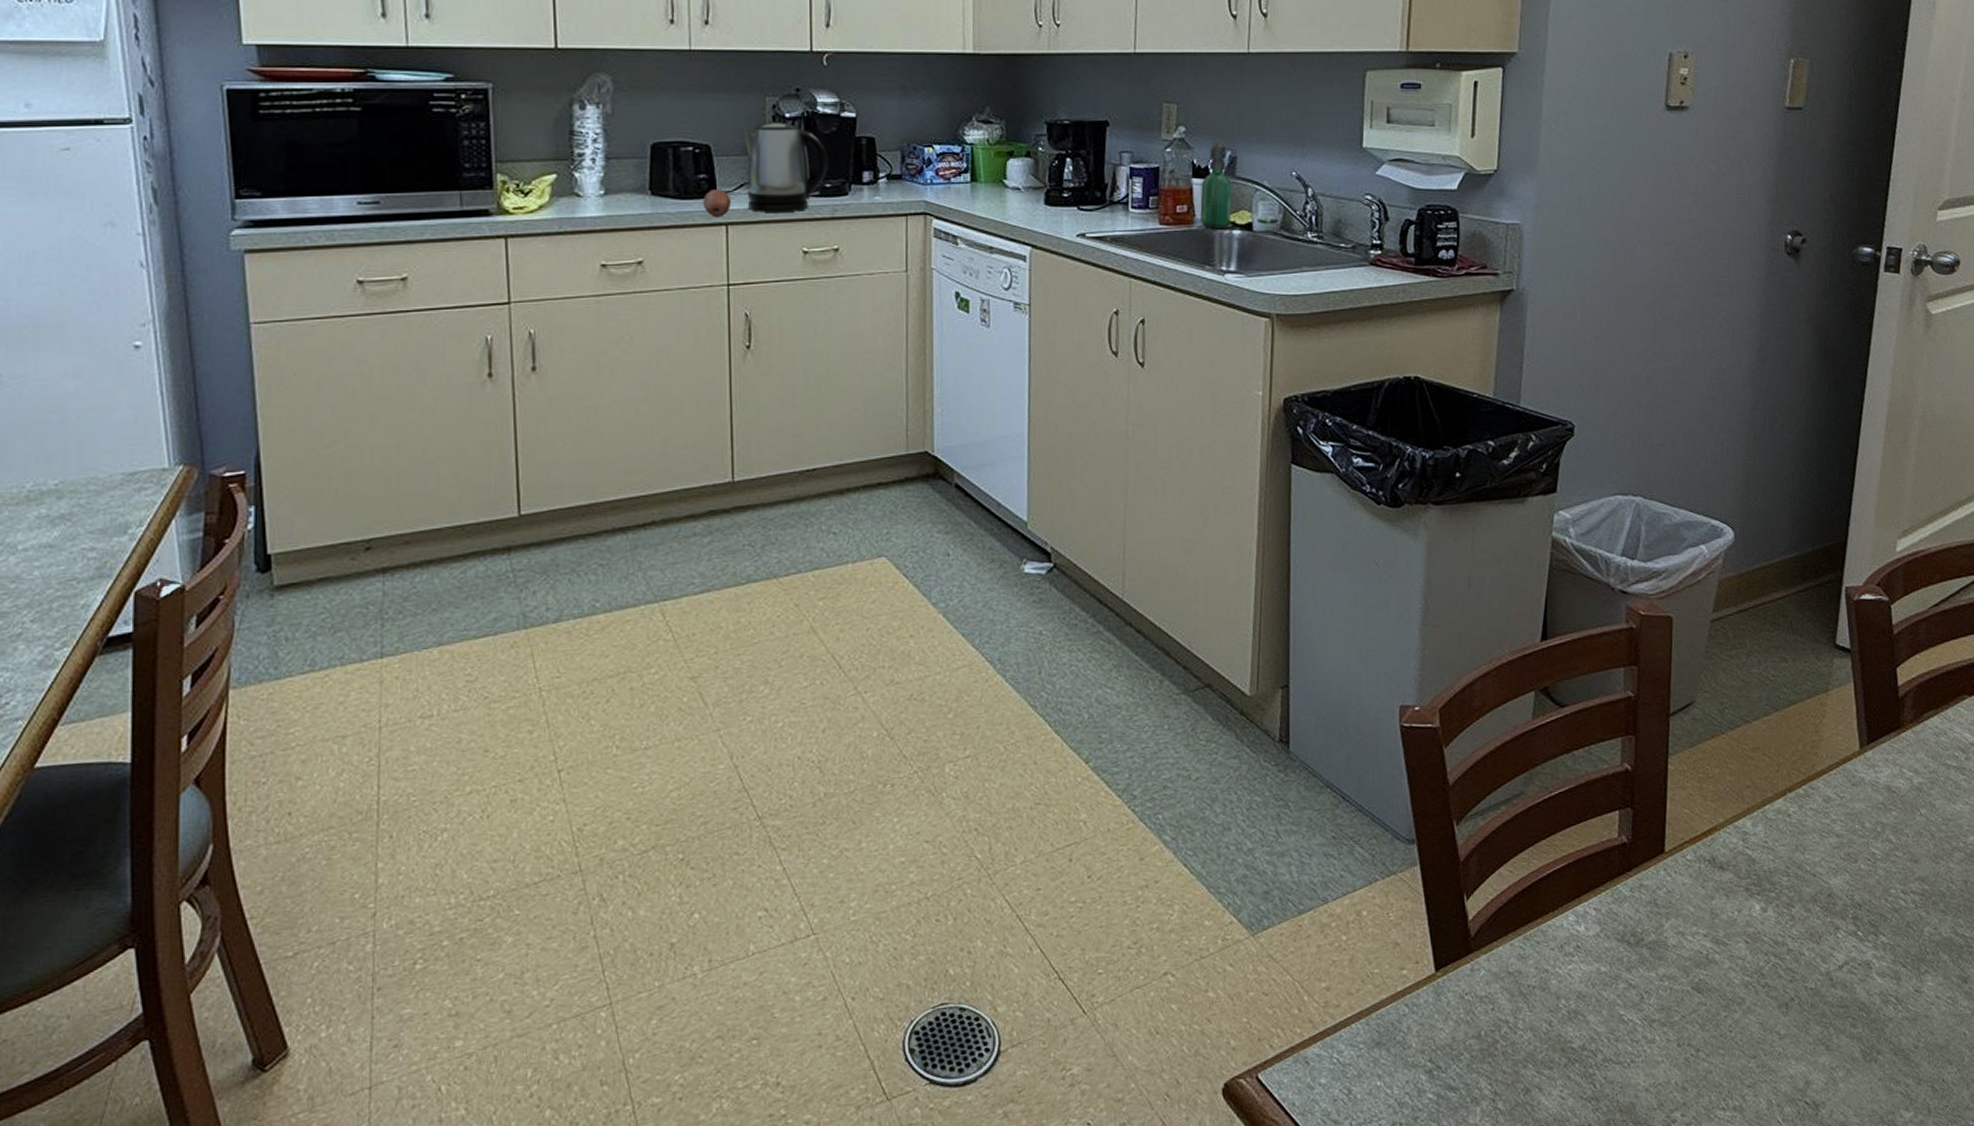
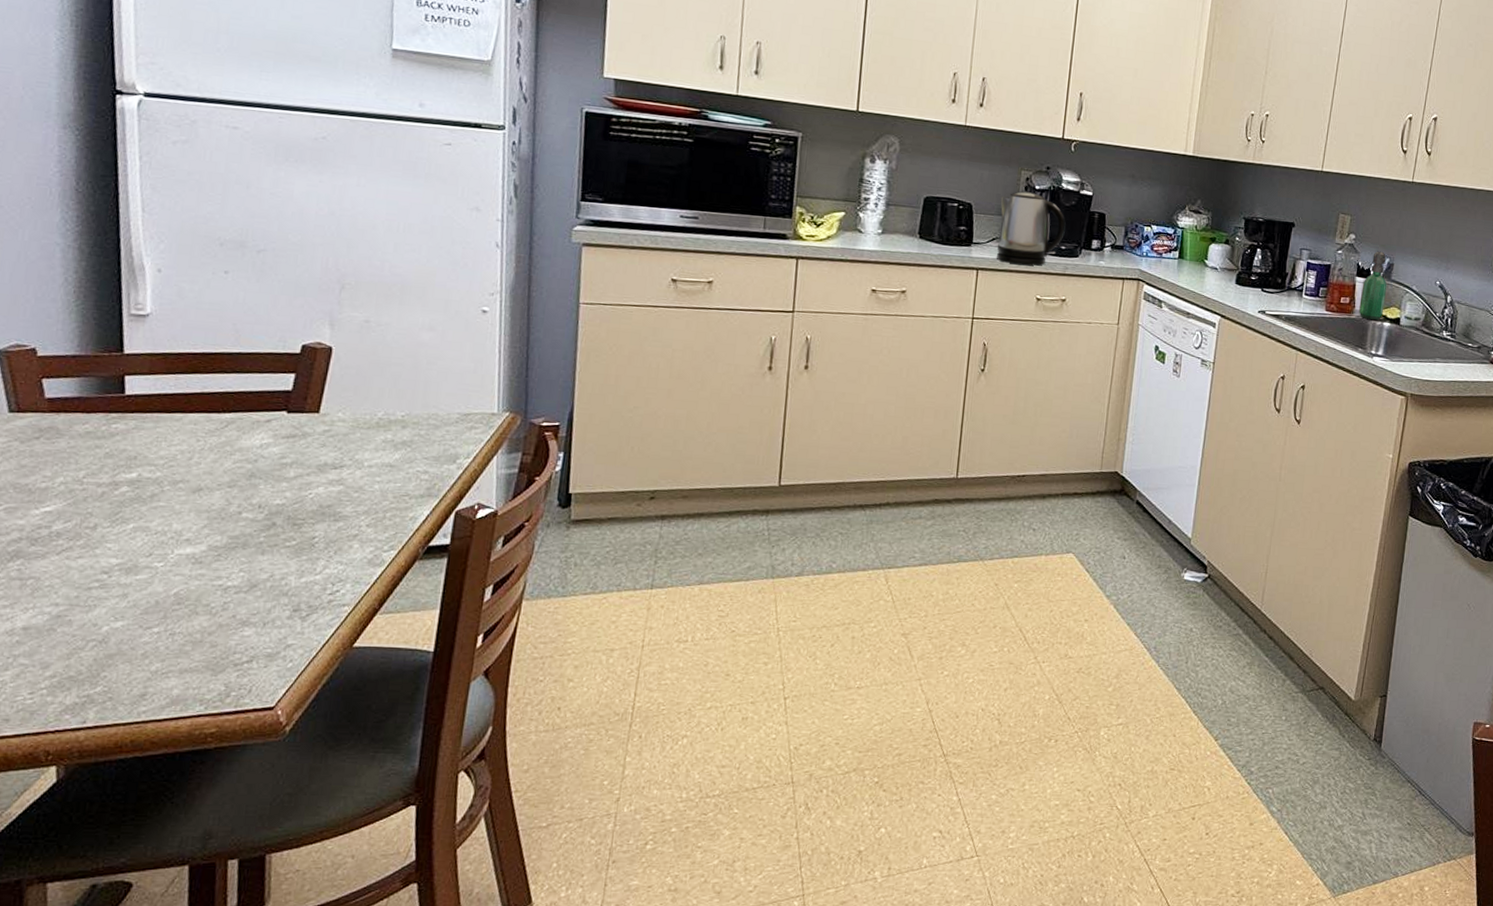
fruit: present [703,189,731,217] -> none [960,240,983,263]

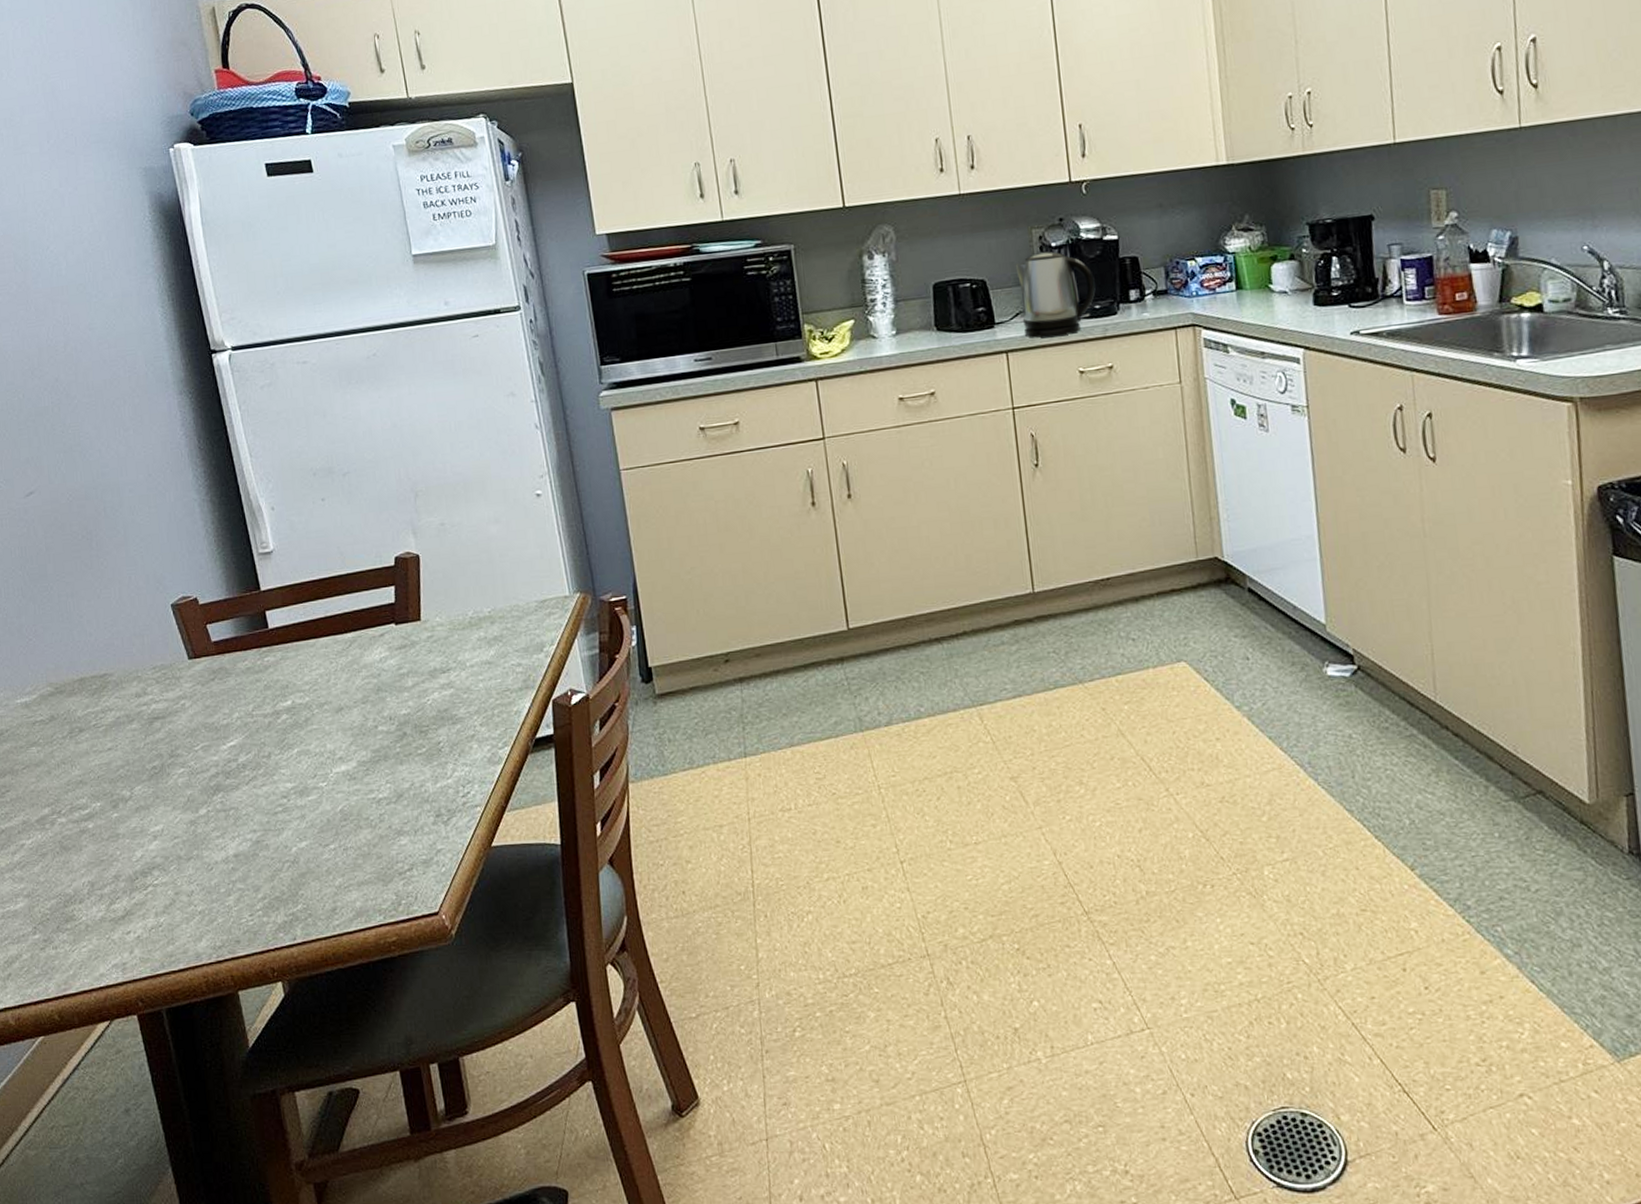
soap dispenser: present [1359,251,1388,320] -> none [1480,224,1518,314]

